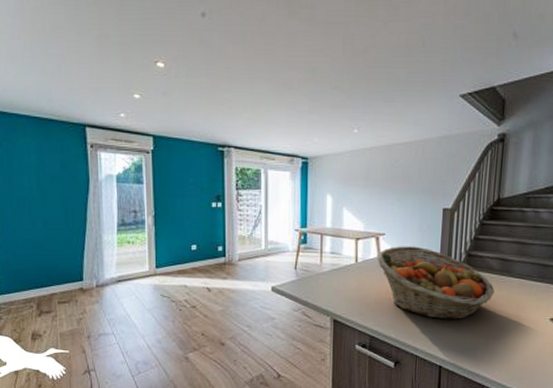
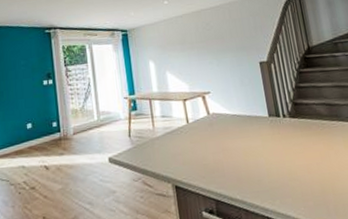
fruit basket: present [377,246,495,320] -> none [206,100,330,174]

